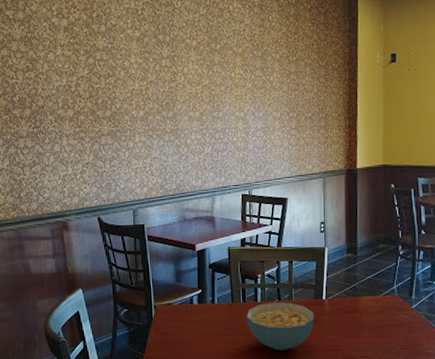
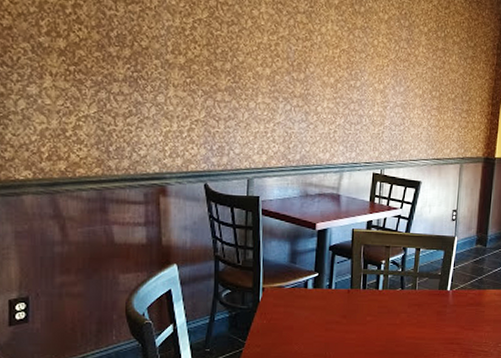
cereal bowl: present [246,302,314,351] -> none [365,291,436,343]

